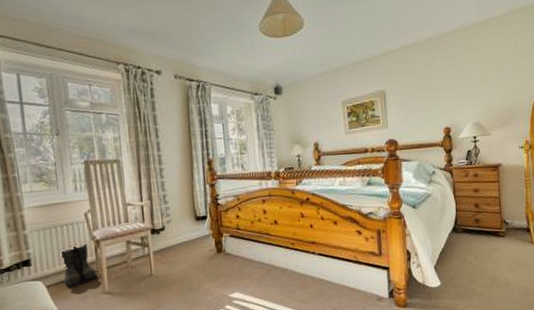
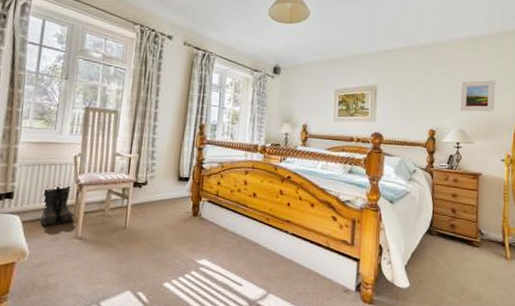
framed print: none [472,65,509,104] -> present [459,79,496,112]

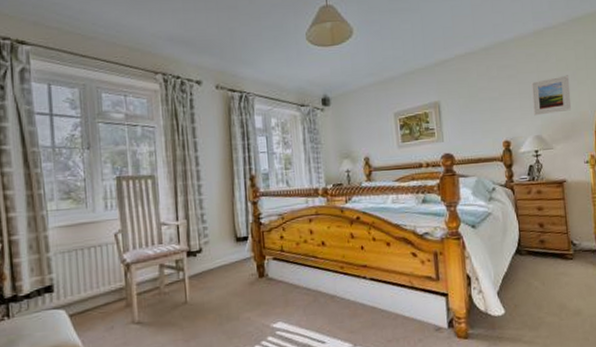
boots: present [40,184,75,227] -> none [86,268,128,317]

